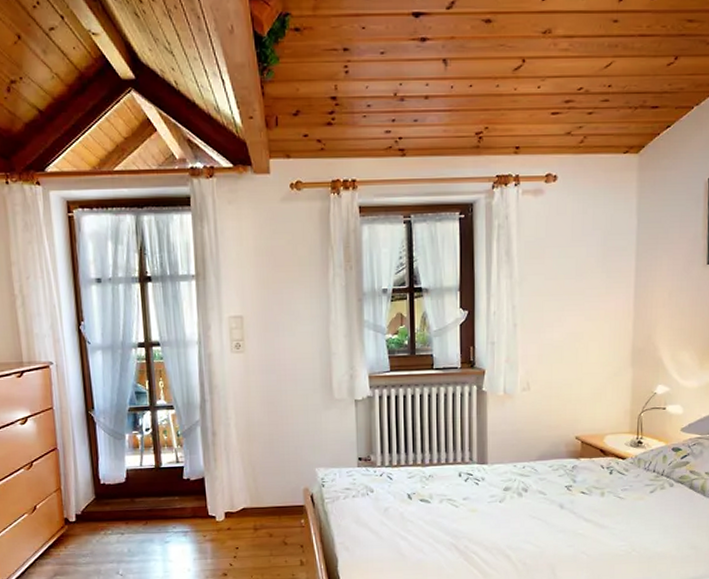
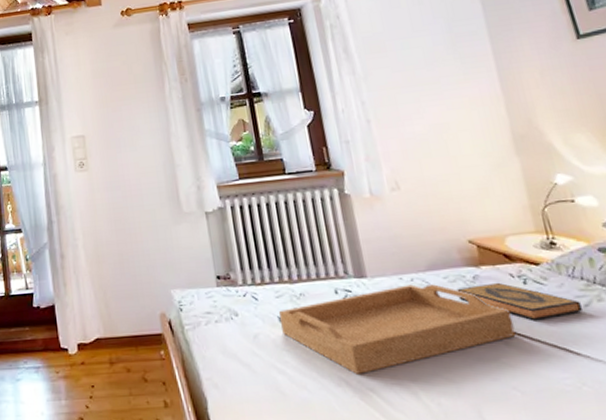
serving tray: none [409,471,595,541] -> present [279,284,516,374]
hardback book: none [557,472,648,503] -> present [457,282,582,321]

